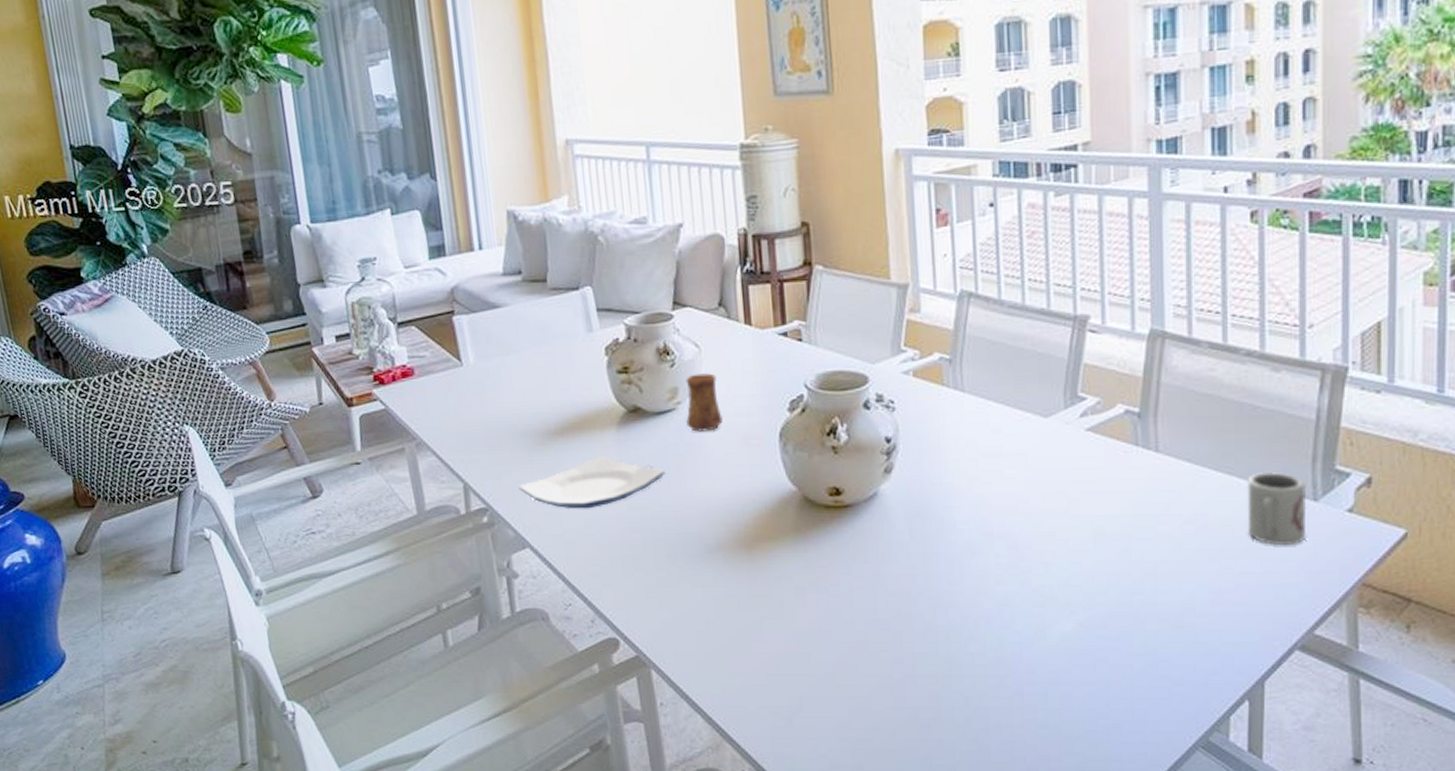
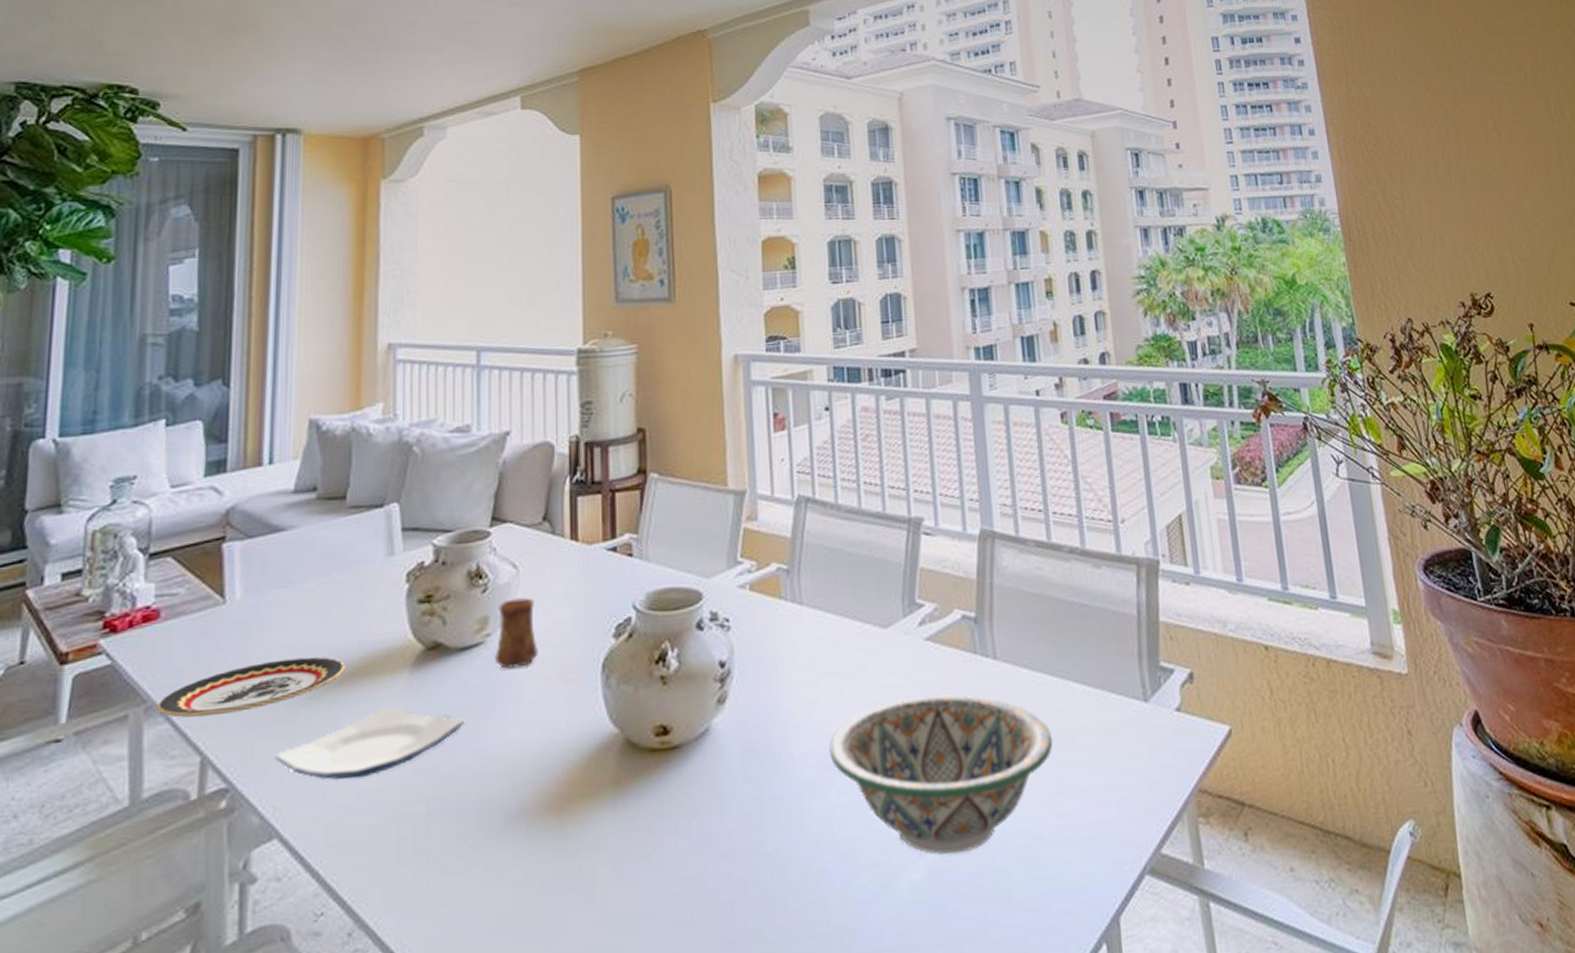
plate: none [424,412,564,454] -> present [156,656,345,718]
decorative bowl: none [988,480,1212,614] -> present [829,694,1053,856]
cup: present [1247,472,1307,546] -> none [1082,673,1141,754]

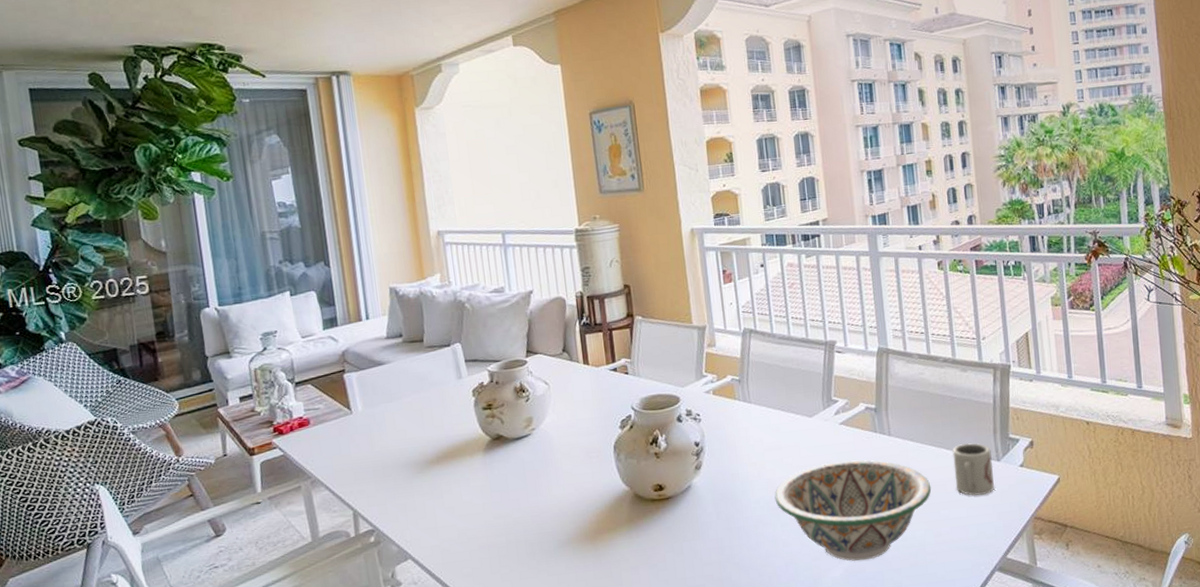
plate: present [156,656,345,718] -> none [318,446,439,487]
plate: present [274,707,464,780] -> none [401,477,524,523]
cup: present [495,597,538,669] -> none [538,404,569,451]
cup: none [1082,673,1141,754] -> present [952,443,994,496]

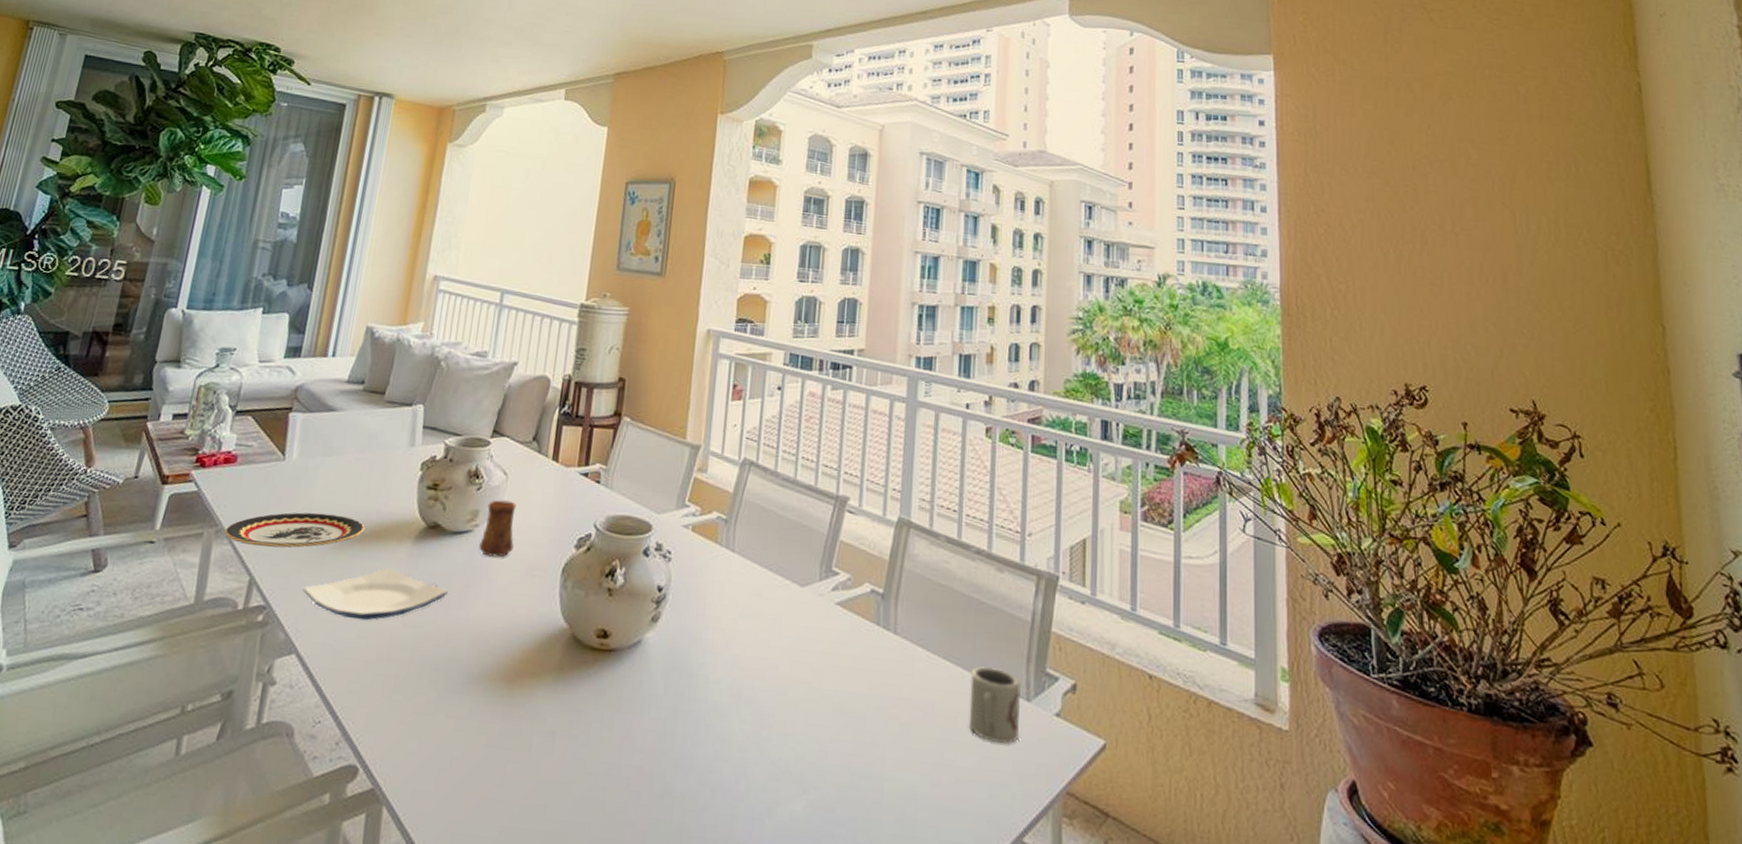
plate: none [318,446,439,487] -> present [224,512,365,548]
plate: none [401,477,524,523] -> present [302,567,448,621]
cup: none [538,404,569,451] -> present [479,500,516,558]
decorative bowl: present [774,460,932,562] -> none [739,651,937,798]

